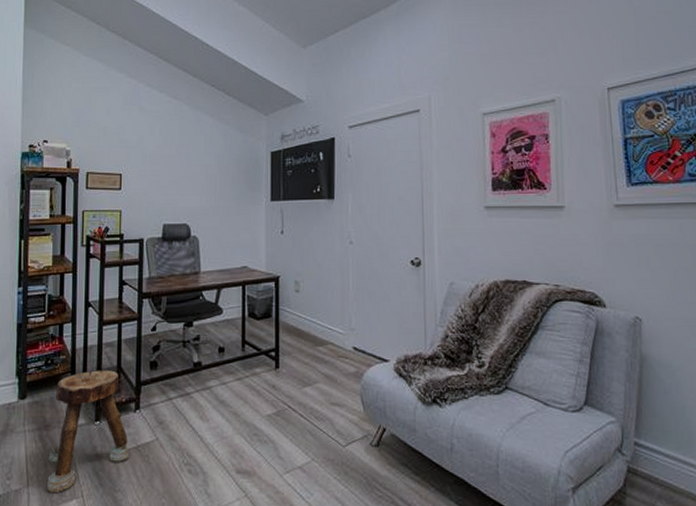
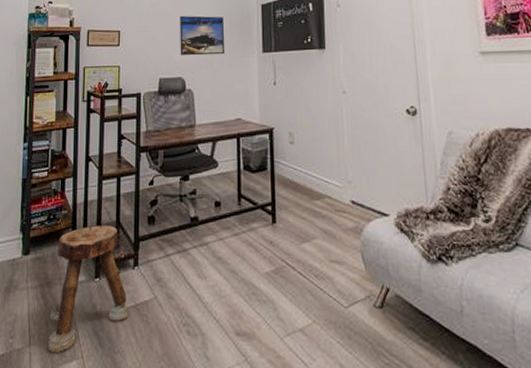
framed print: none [185,160,233,202] -> present [180,15,225,56]

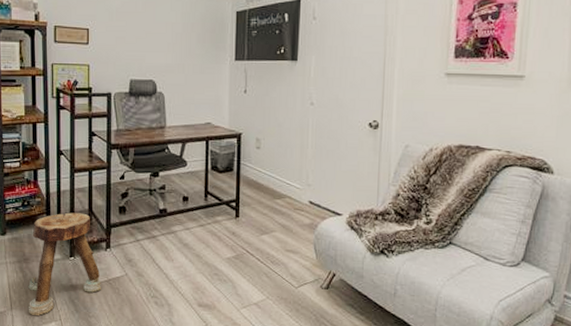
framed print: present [180,15,225,56] -> none [151,17,198,60]

